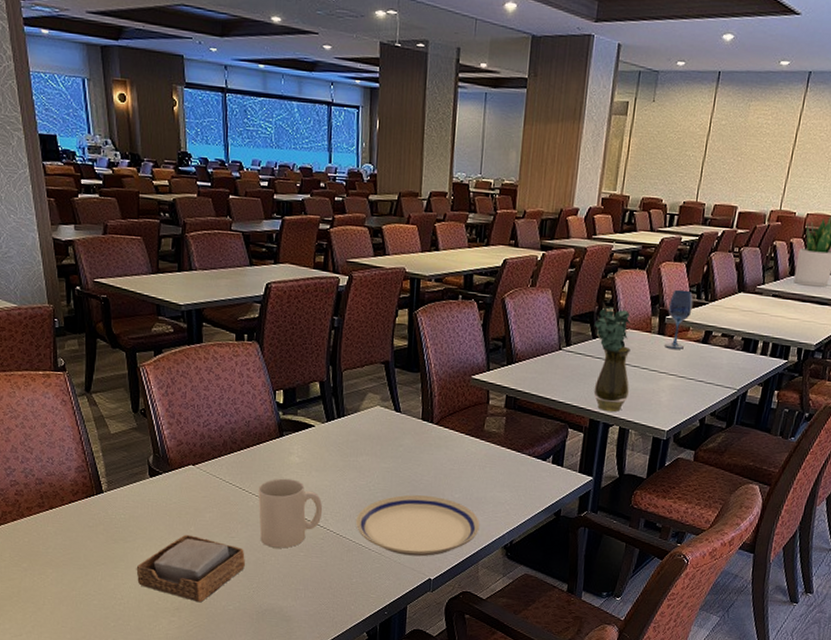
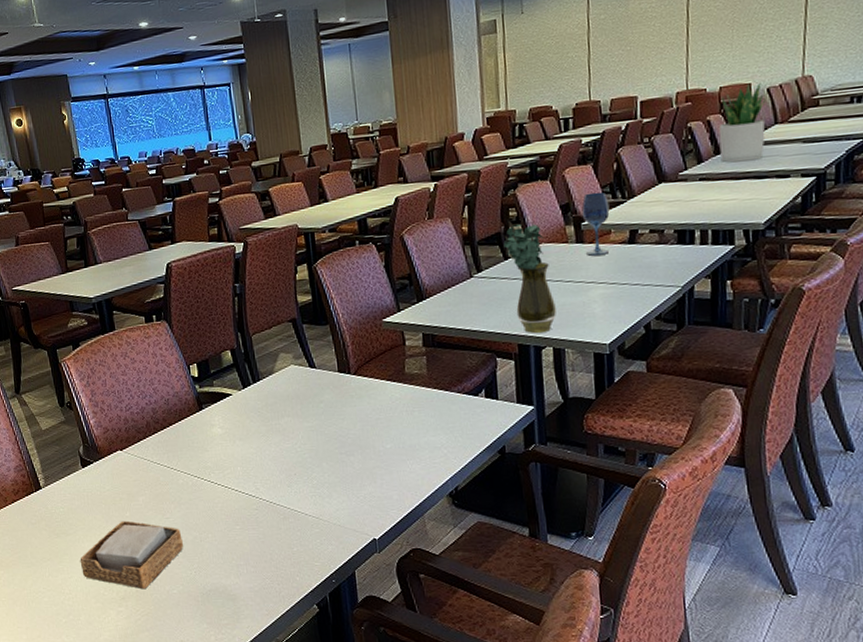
cup: present [258,478,323,549] -> none [186,451,253,524]
plate: present [356,494,480,557] -> none [287,450,419,517]

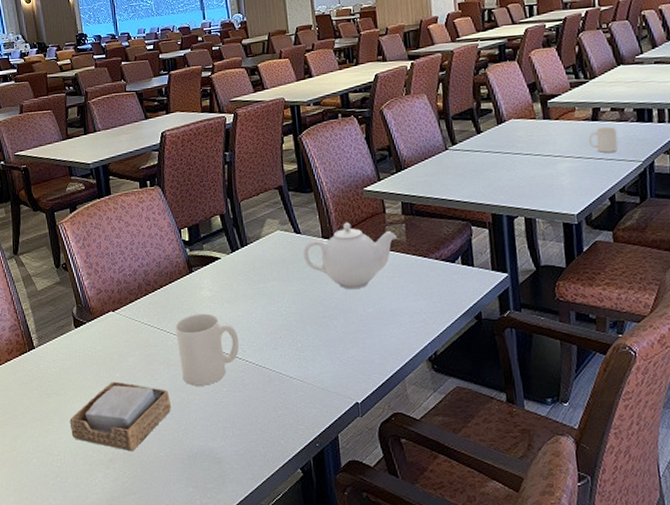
cup: none [186,451,253,524] -> present [175,313,239,386]
teapot: none [318,355,417,425] -> present [303,222,397,290]
vase: present [503,221,556,333] -> none [475,98,527,203]
wineglass: present [581,192,610,256] -> none [547,72,575,131]
cup: none [625,250,656,278] -> present [589,127,619,153]

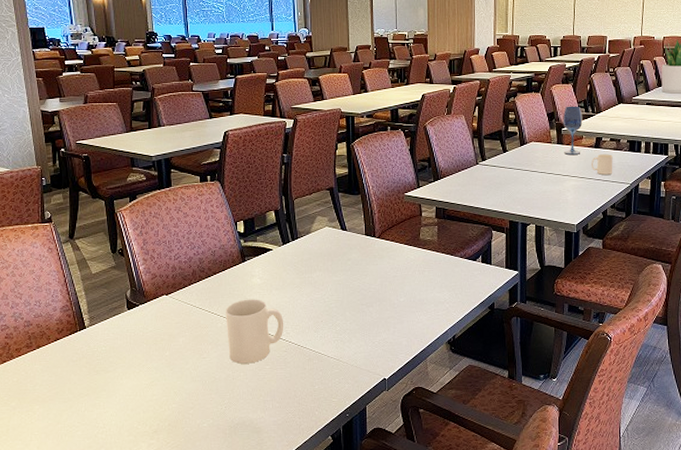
napkin holder: present [69,381,171,452] -> none [117,359,216,423]
teapot: present [303,222,397,290] -> none [348,222,429,281]
wineglass: none [547,72,575,131] -> present [562,106,583,155]

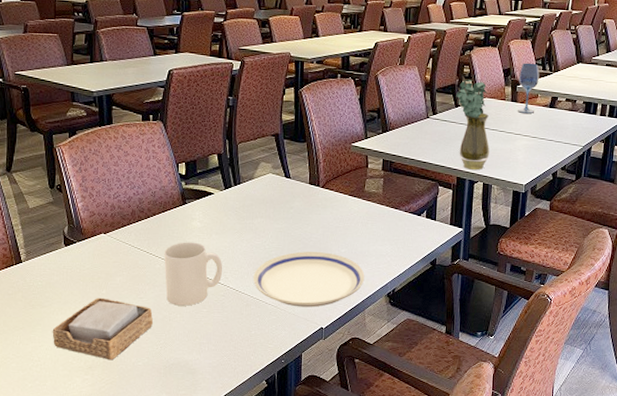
napkin holder: none [117,359,216,423] -> present [52,297,153,361]
plate: none [315,302,425,359] -> present [253,251,365,308]
vase: none [503,122,539,212] -> present [456,76,490,170]
cup: present [592,154,613,175] -> none [545,114,567,136]

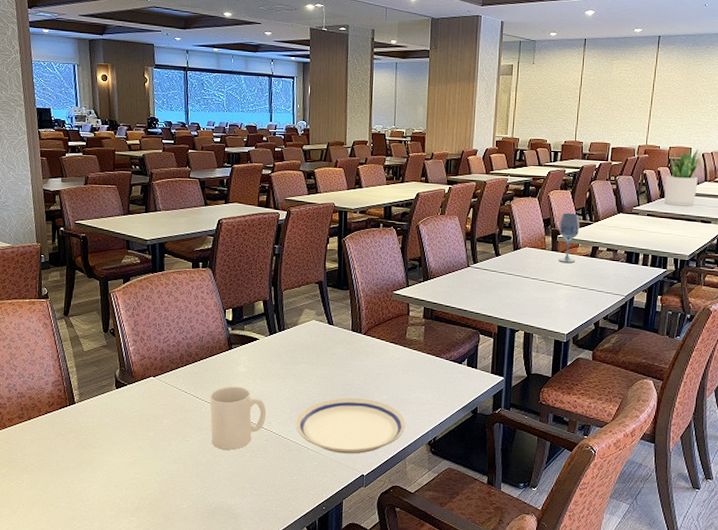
napkin holder: present [52,297,153,361] -> none [101,439,198,503]
vase: present [456,76,490,170] -> none [496,226,530,318]

